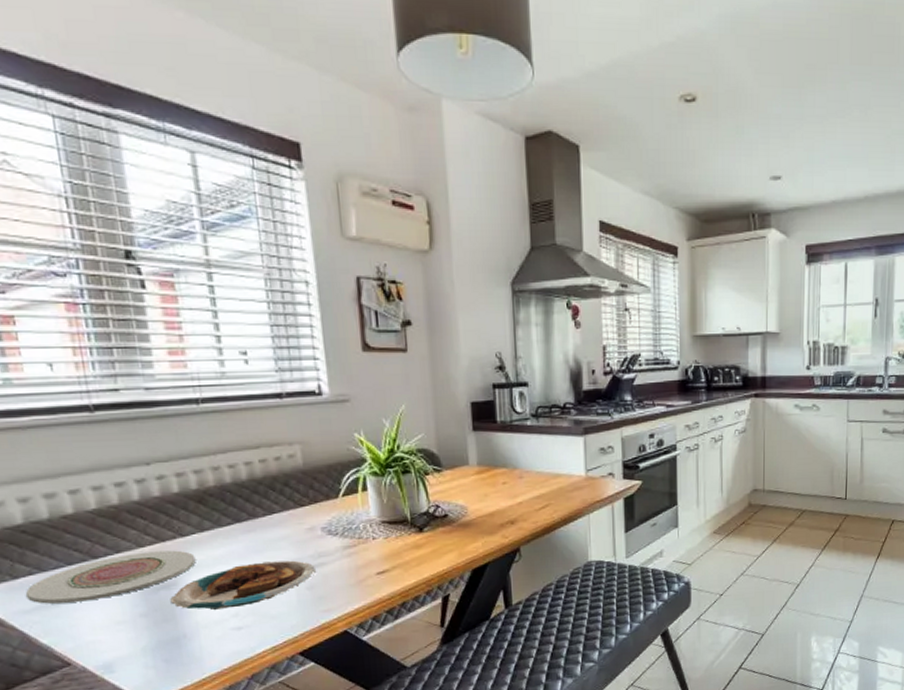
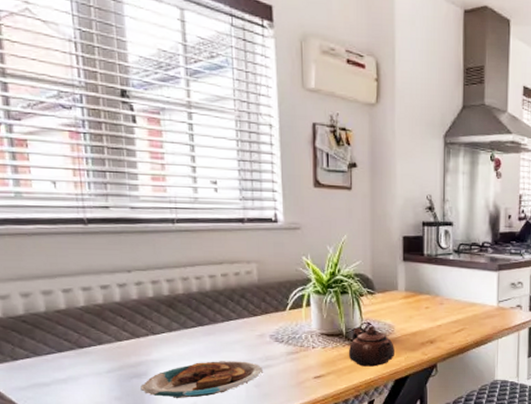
plate: present [26,550,196,604] -> none [23,345,164,383]
teapot: none [415,508,470,557] -> present [348,325,394,367]

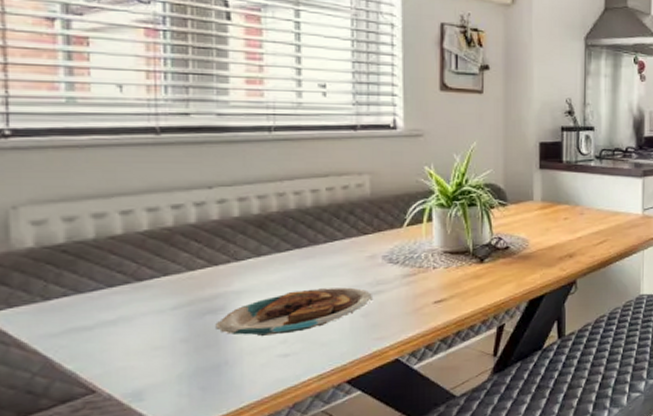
teapot: present [348,325,394,367] -> none [475,240,529,287]

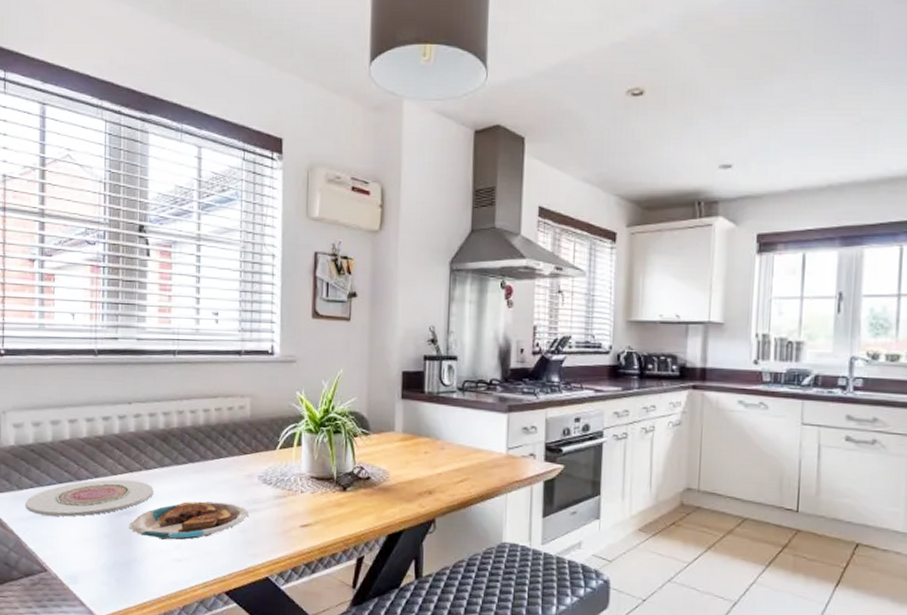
plate: none [57,274,248,327] -> present [26,479,154,517]

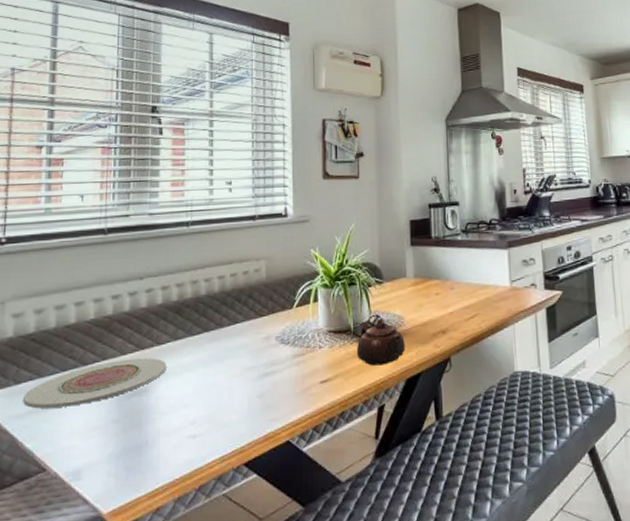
plate: present [129,501,249,541] -> none [140,368,267,418]
teapot: none [338,470,388,518] -> present [356,317,405,366]

